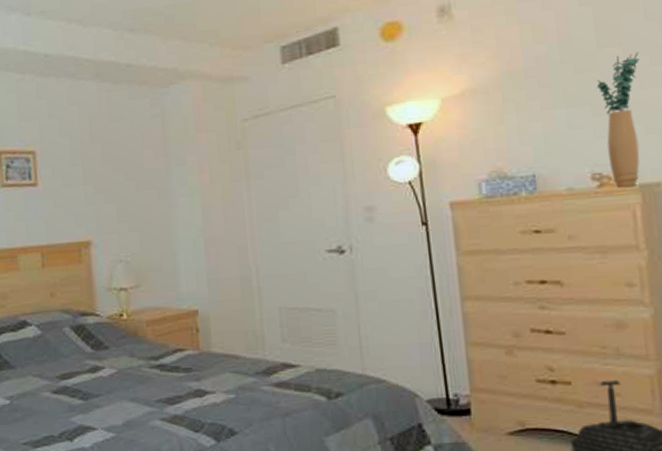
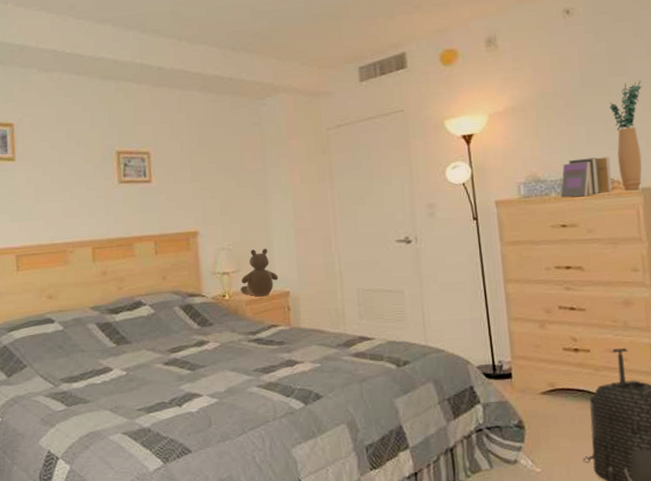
teddy bear: none [140,261,185,317] -> present [240,249,279,297]
books: none [533,146,600,198] -> present [560,156,612,198]

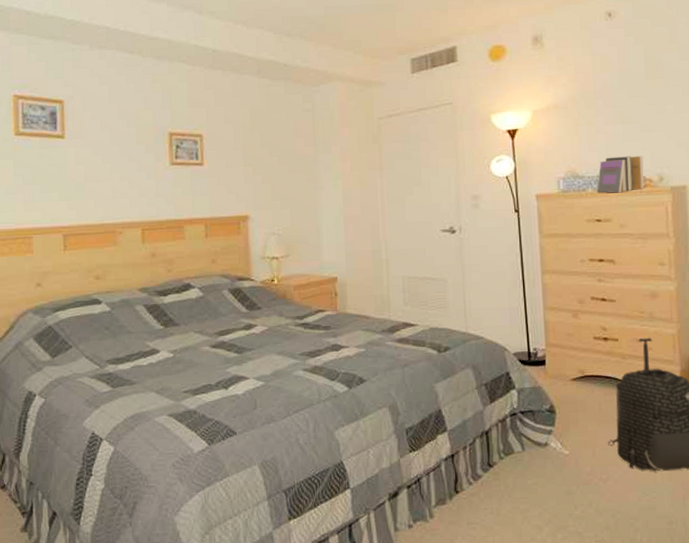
teddy bear: present [240,249,279,297] -> none [289,235,327,282]
vase: present [609,80,642,191] -> none [644,84,675,189]

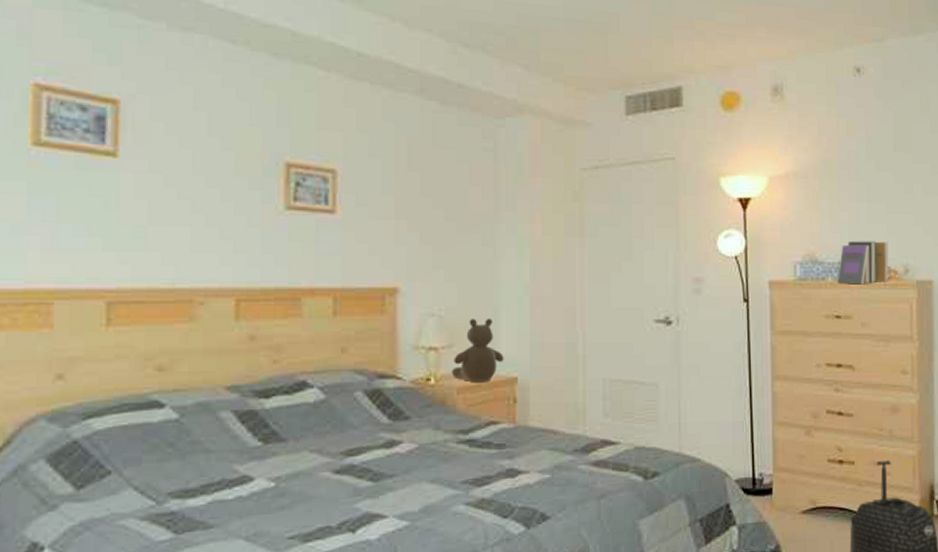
teddy bear: none [289,235,327,282] -> present [452,319,504,383]

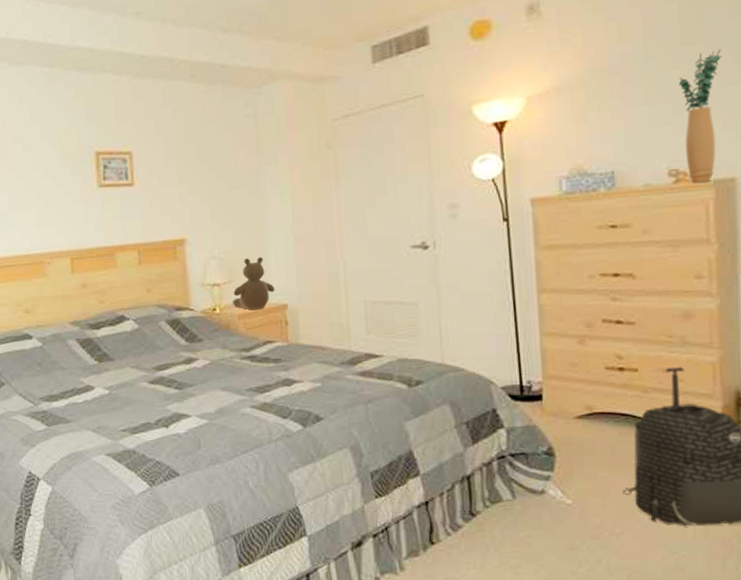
books: present [837,241,889,285] -> none [611,143,677,194]
vase: none [891,160,924,283] -> present [678,49,722,184]

